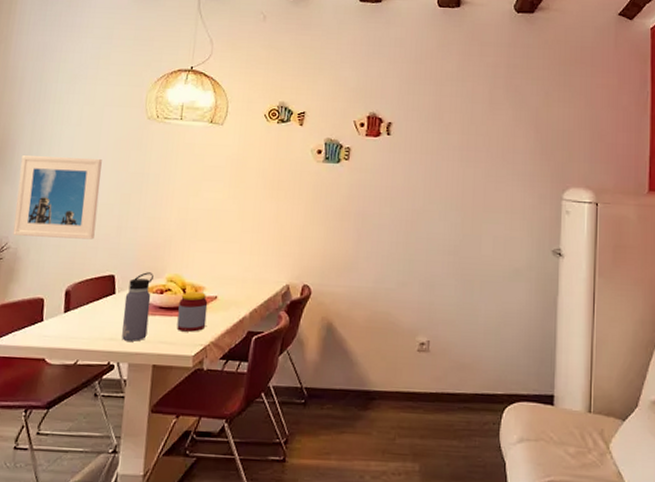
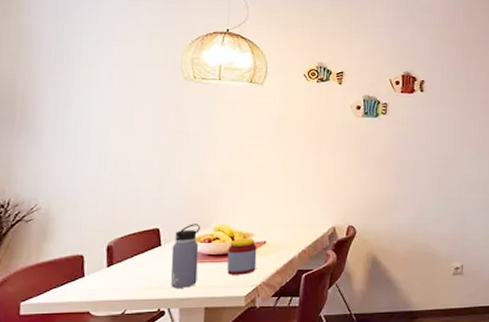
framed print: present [13,155,102,240] -> none [42,117,138,196]

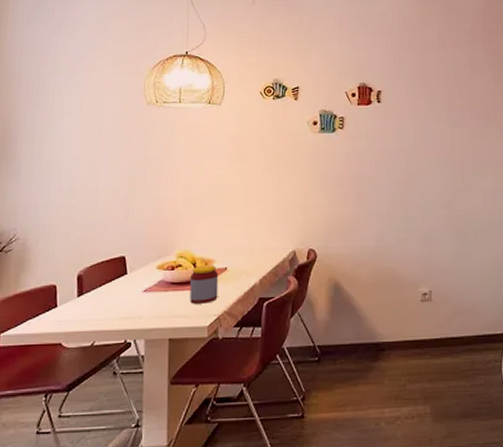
water bottle: present [170,224,200,288] -> none [136,250,163,318]

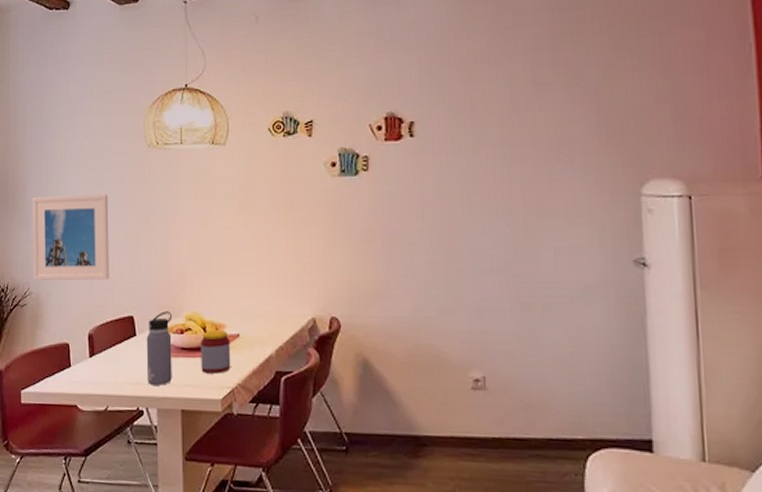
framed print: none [20,145,105,226] -> present [32,193,109,280]
water bottle: none [136,250,163,318] -> present [146,311,172,385]

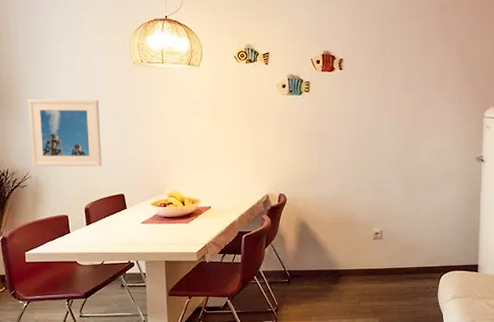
water bottle: present [146,311,172,385] -> none [135,190,157,244]
jar: present [201,330,231,374] -> none [180,204,204,234]

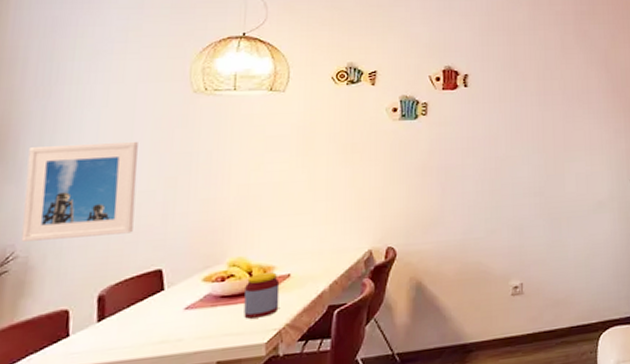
jar: none [180,204,204,234] -> present [244,272,280,319]

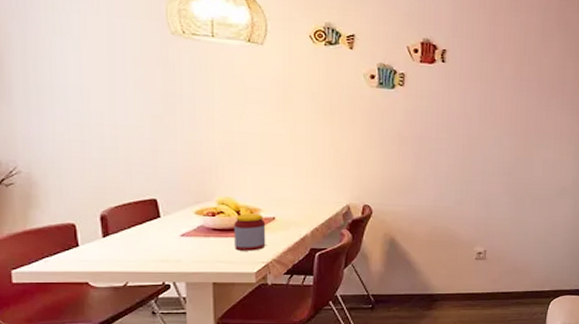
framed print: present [21,141,138,242] -> none [15,70,125,163]

